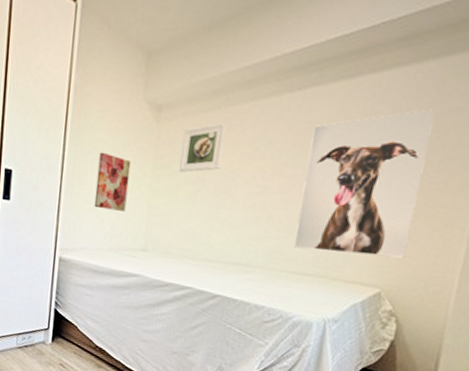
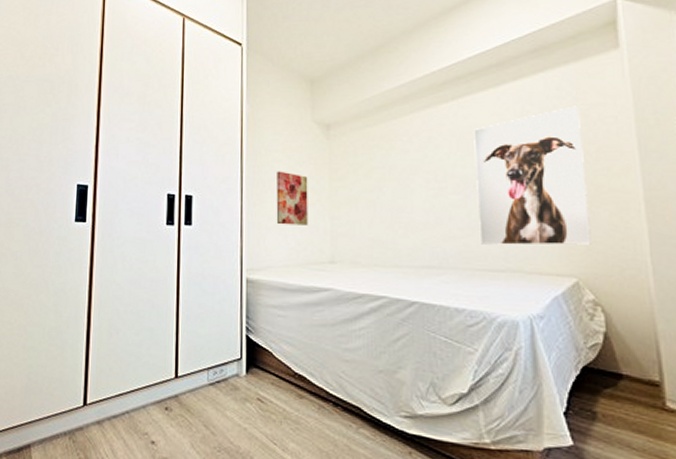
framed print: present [179,122,227,172] -> none [354,134,395,182]

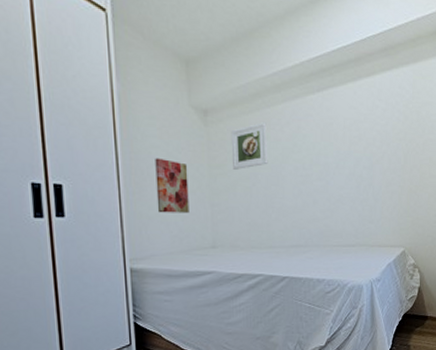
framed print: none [354,134,395,182] -> present [231,122,268,170]
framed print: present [474,105,591,246] -> none [335,103,416,224]

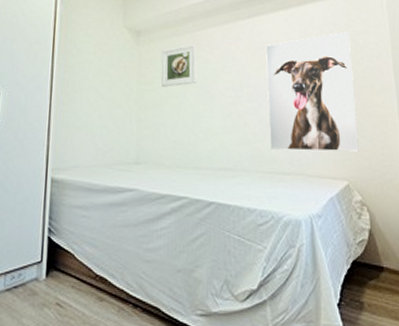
wall art: present [155,158,189,213] -> none [84,72,118,126]
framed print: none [335,103,416,224] -> present [266,31,359,152]

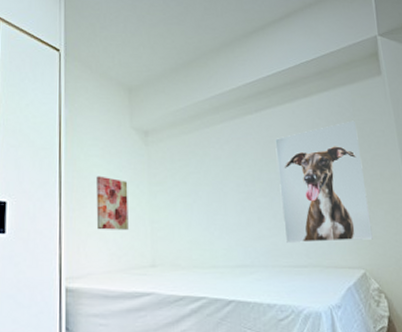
wall art: none [84,72,118,126] -> present [96,176,128,230]
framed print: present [161,44,198,87] -> none [171,141,209,186]

